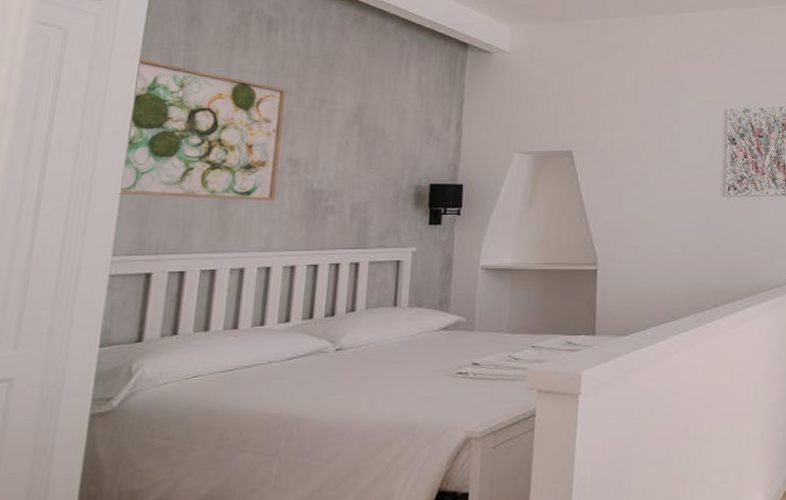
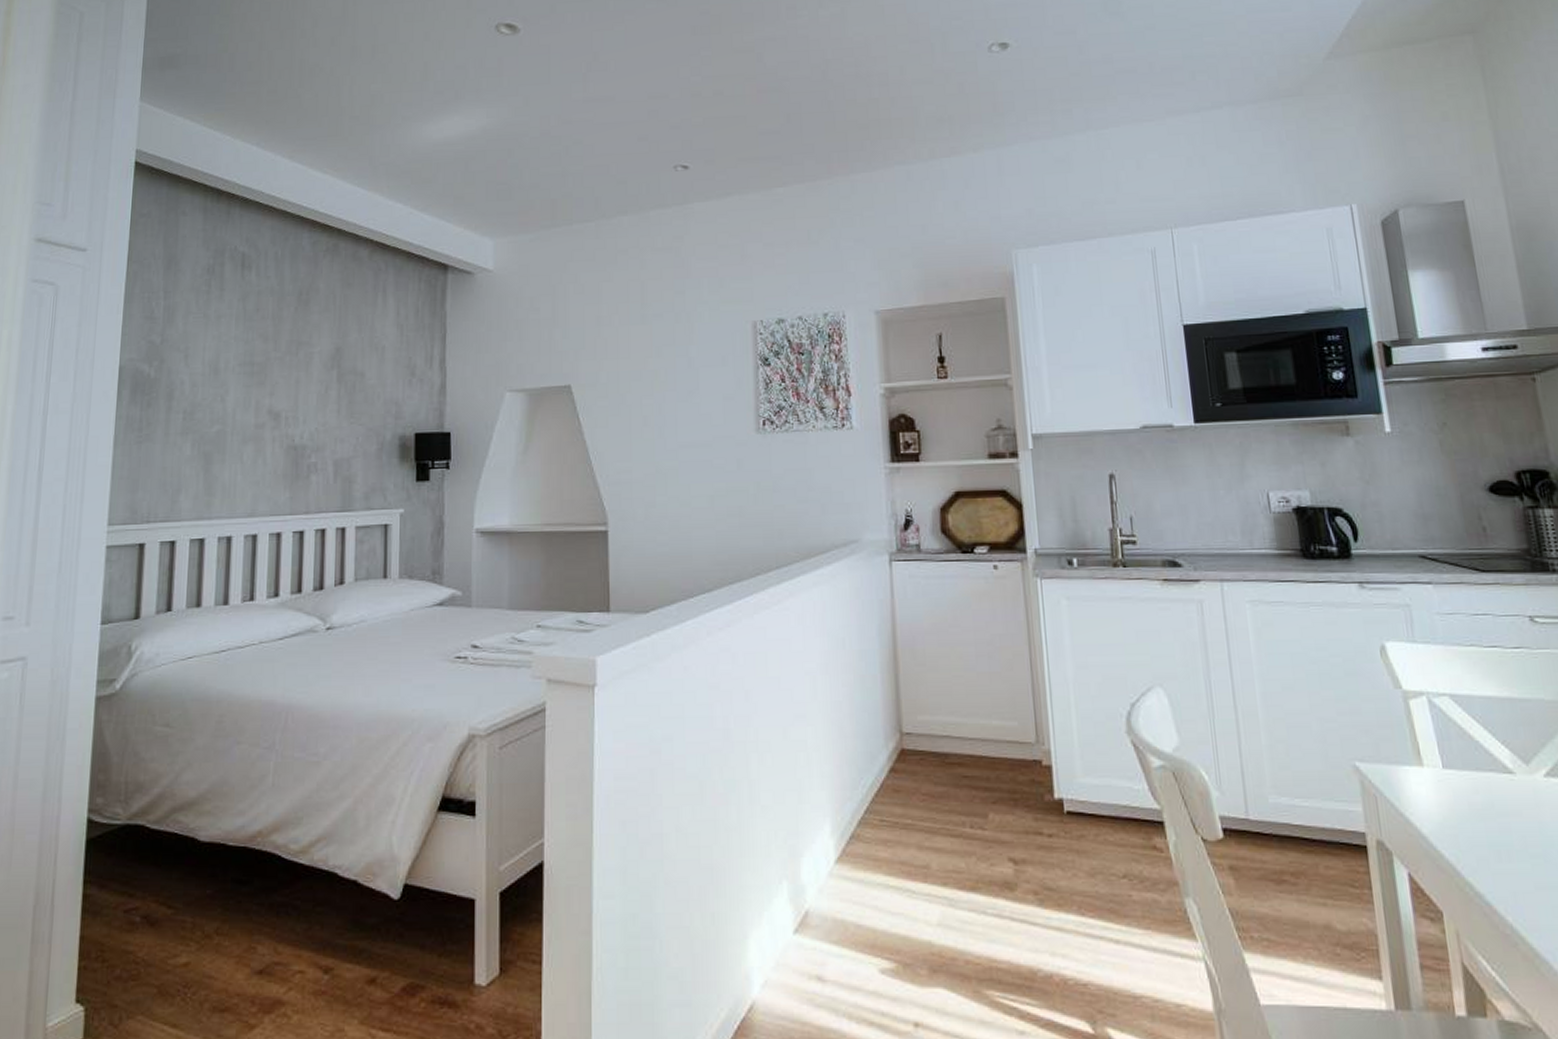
wall art: present [118,58,286,200] -> none [110,310,262,460]

